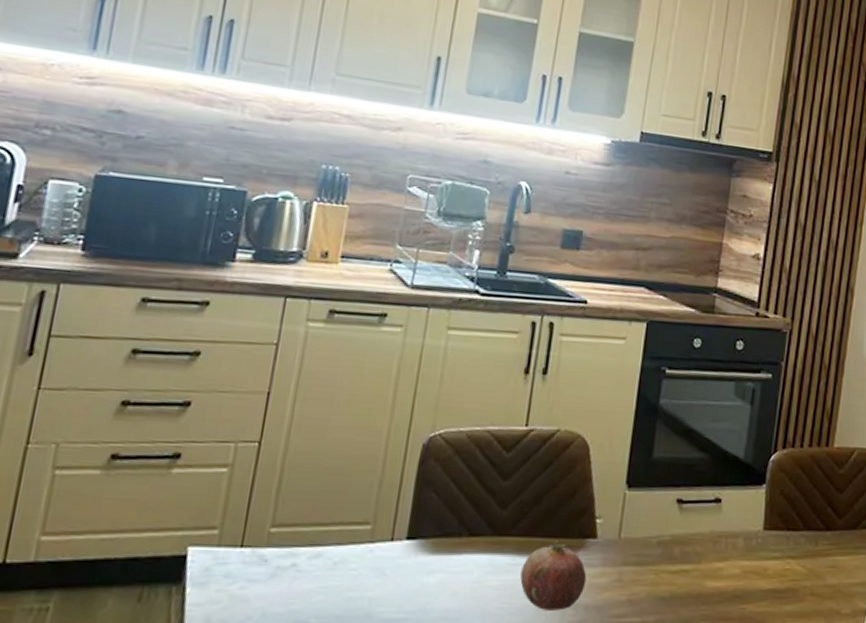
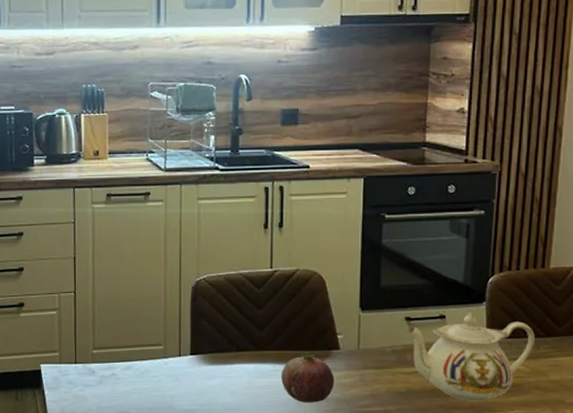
teapot: none [675,497,814,611] -> present [406,313,535,402]

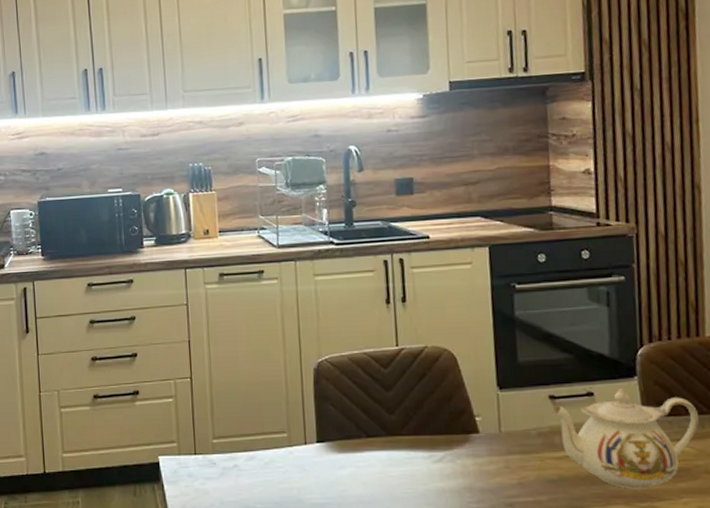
fruit: present [281,351,335,403] -> none [417,436,477,494]

